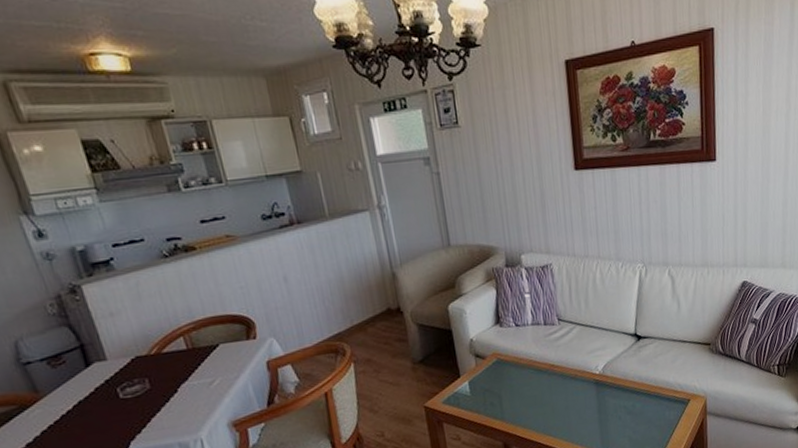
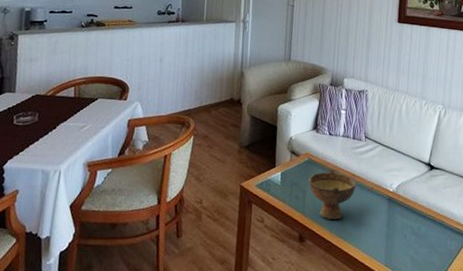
bowl: none [502,364,558,421] -> present [308,169,356,221]

